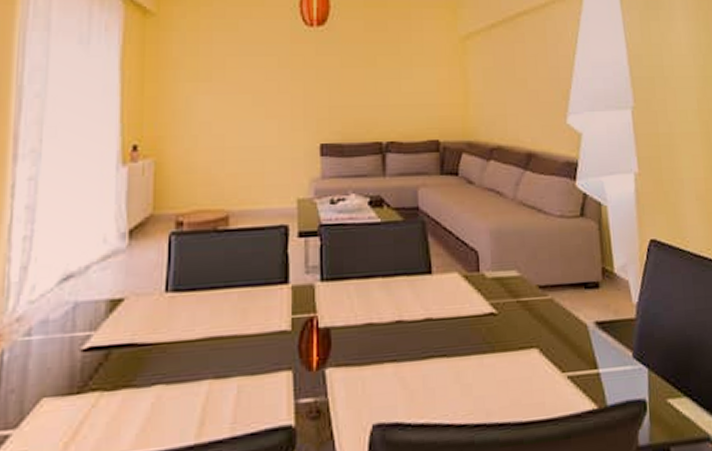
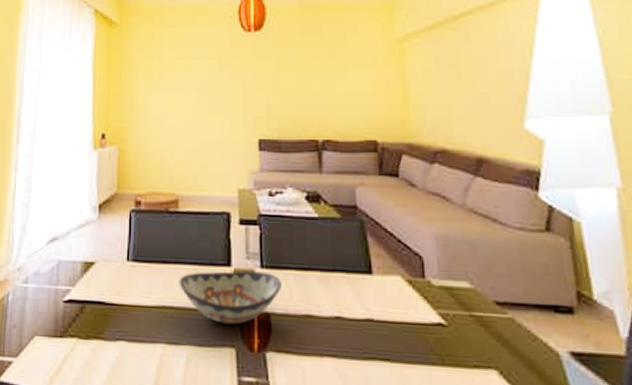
decorative bowl: none [229,284,342,347] -> present [179,270,282,325]

